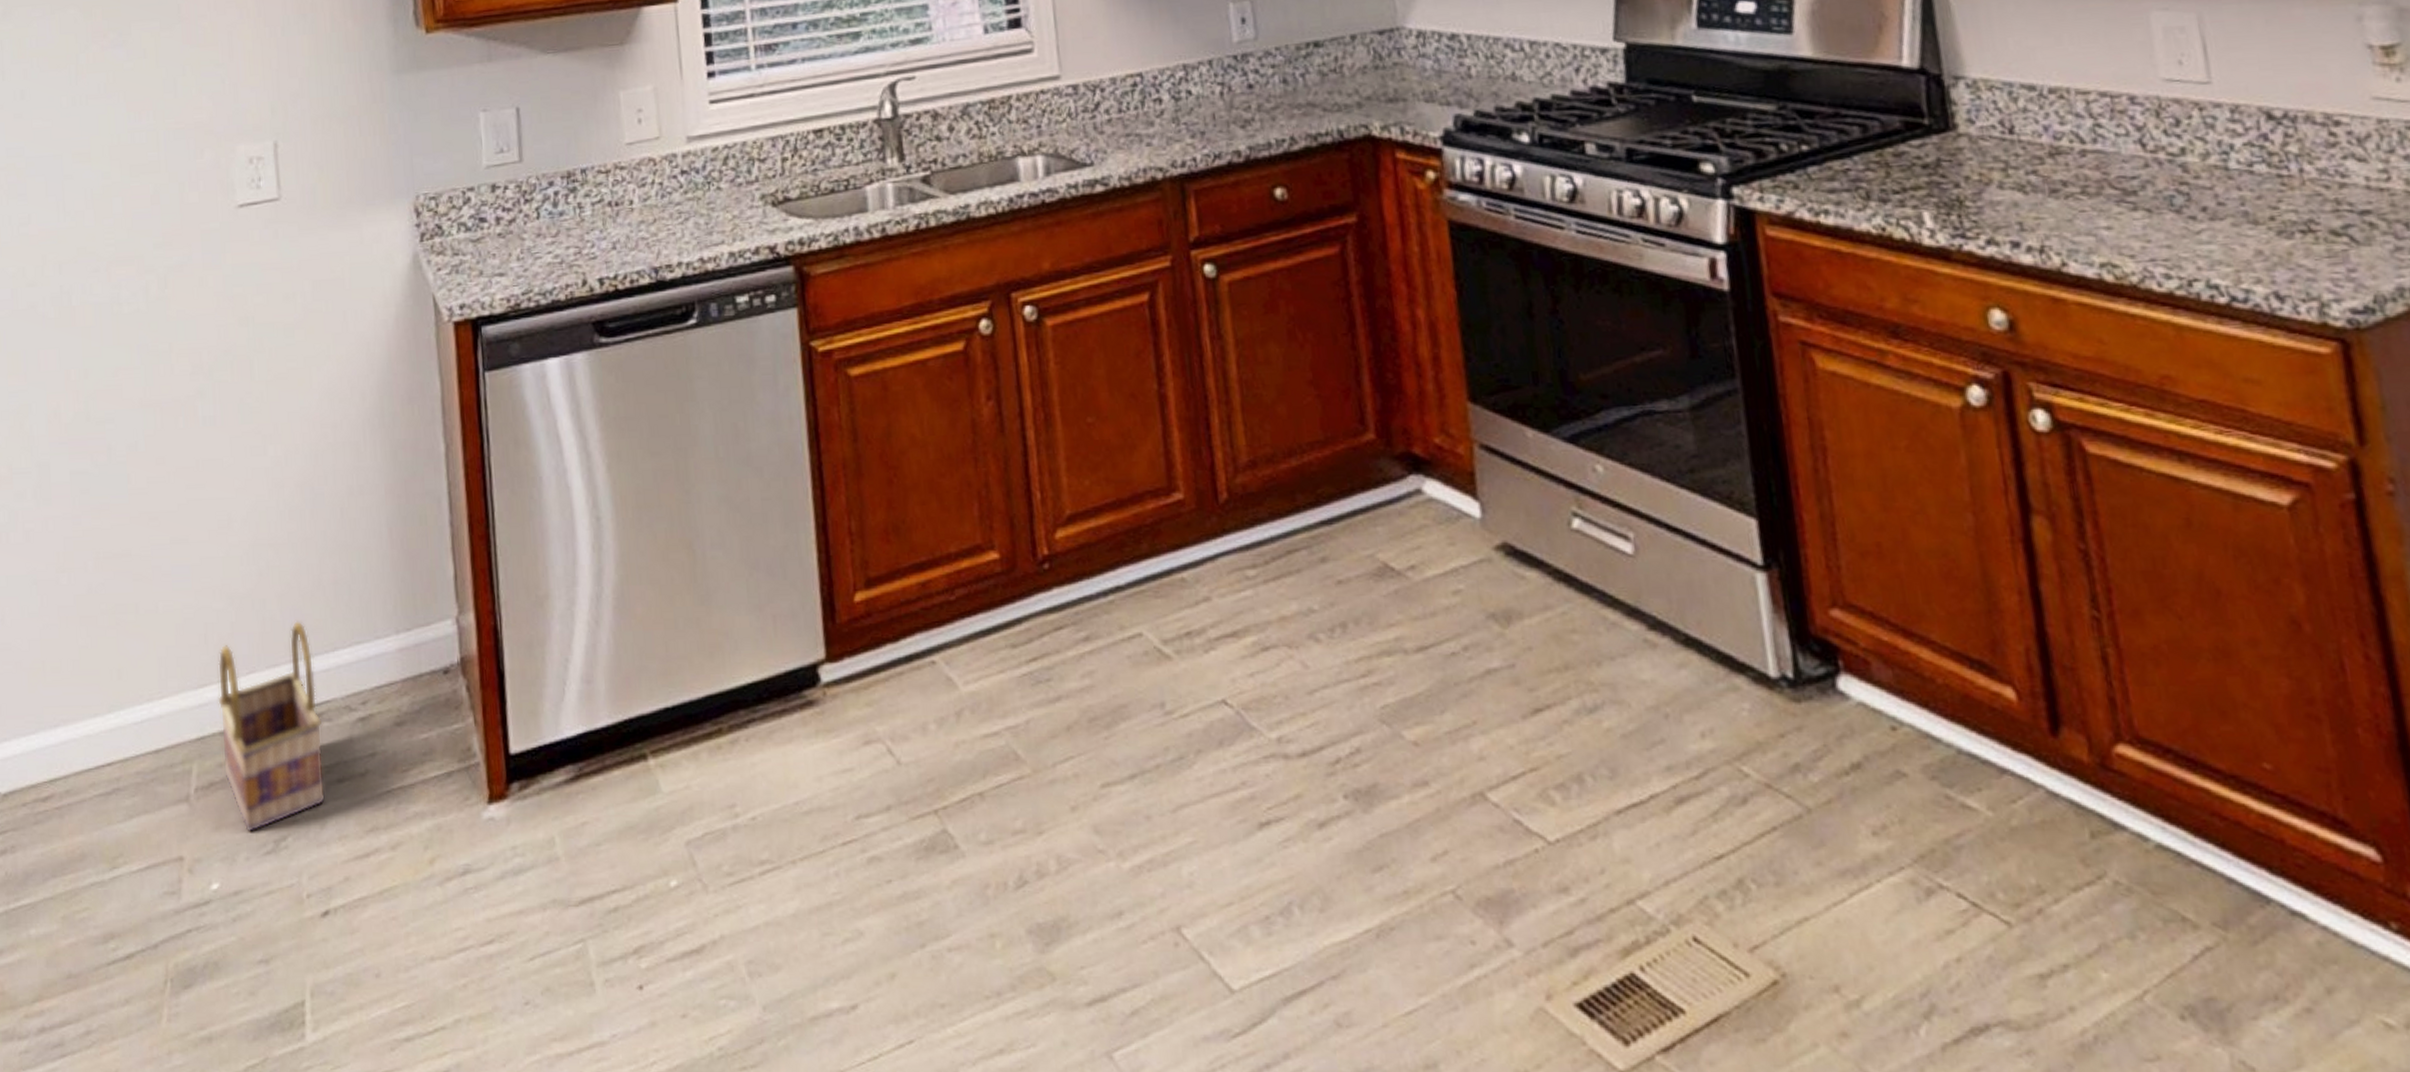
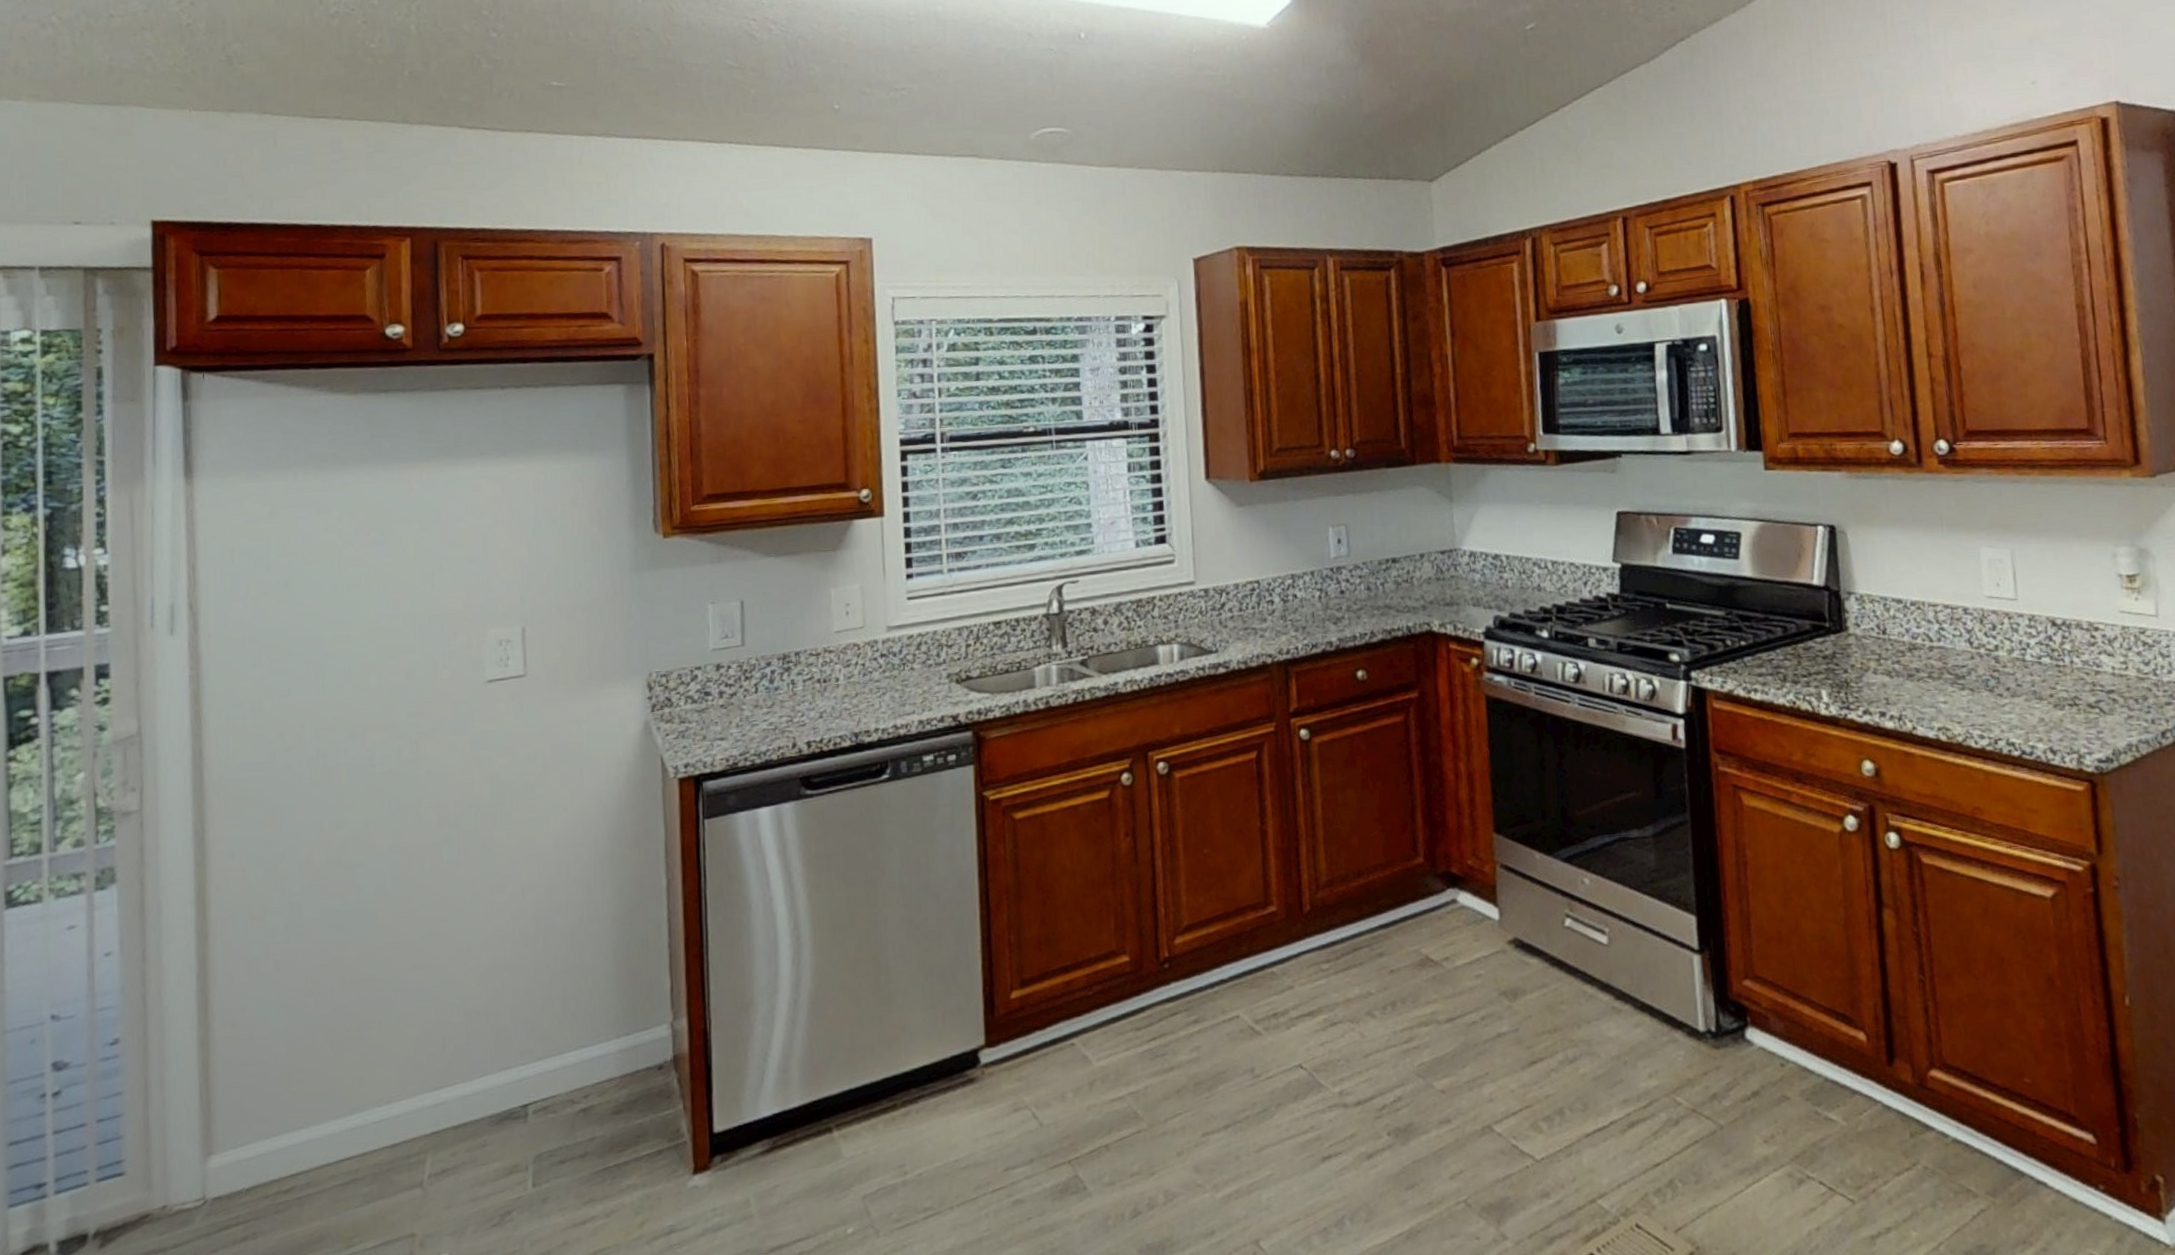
basket: present [217,621,326,833] -> none [452,1030,549,1210]

